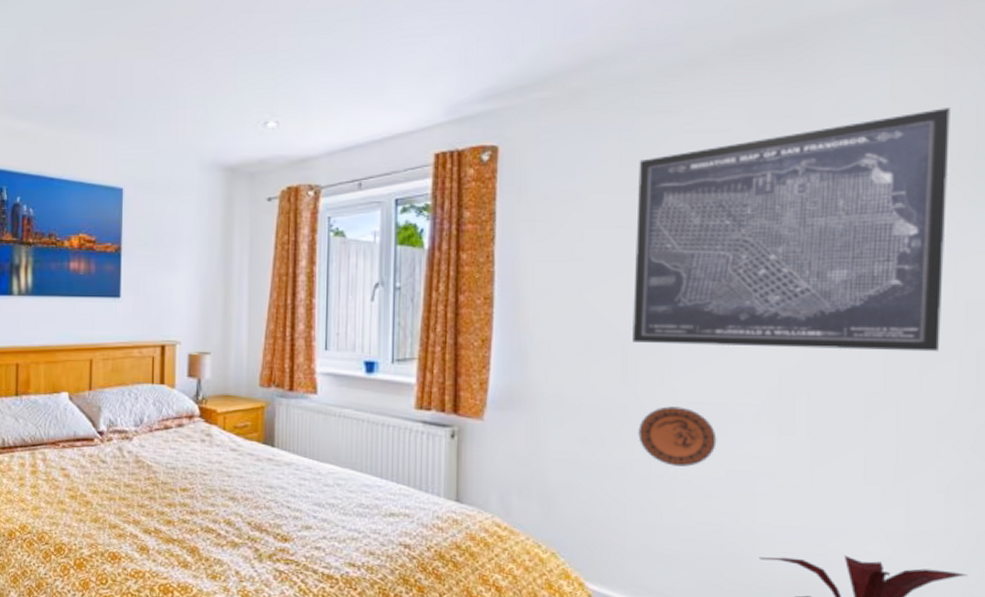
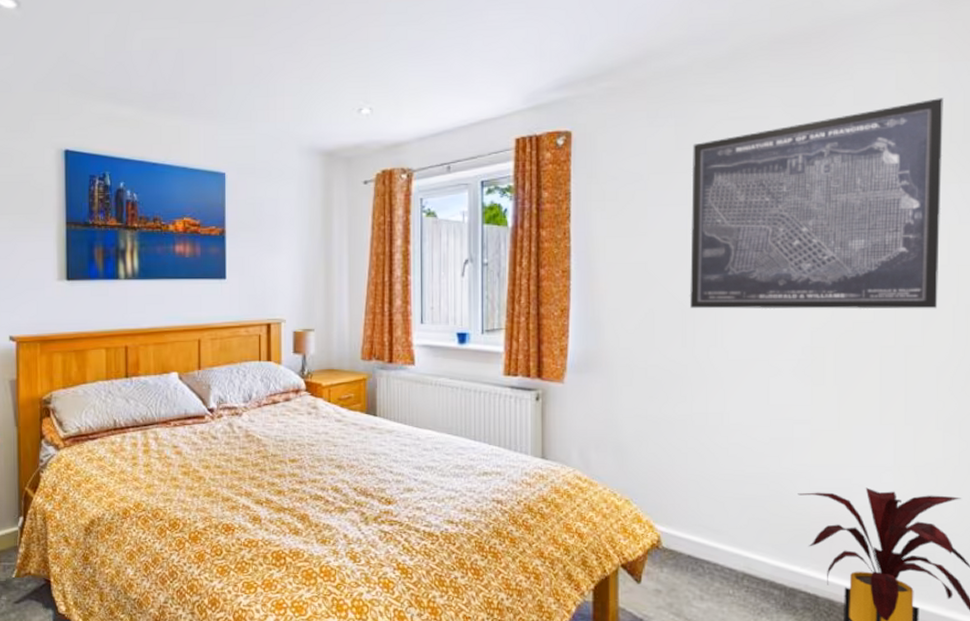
decorative plate: present [638,406,717,467] -> none [697,364,762,417]

